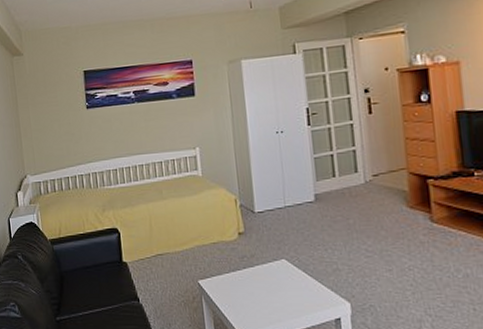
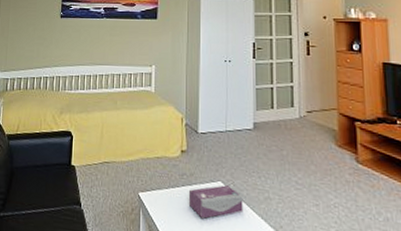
tissue box: none [250,262,312,298] -> present [188,185,244,219]

